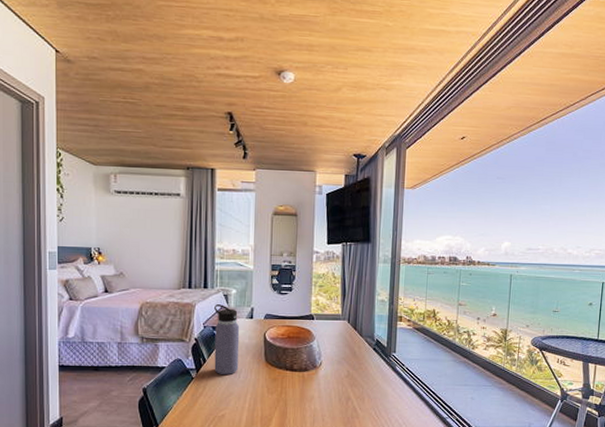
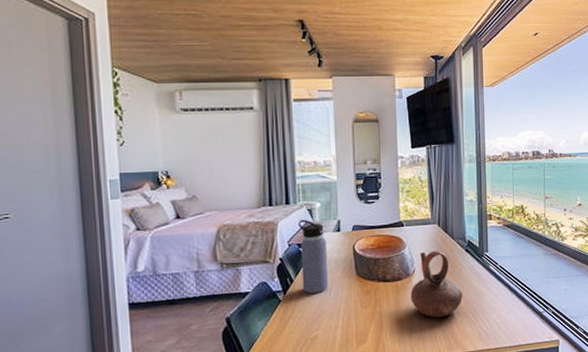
teapot: none [315,346,367,411] -> present [410,250,462,318]

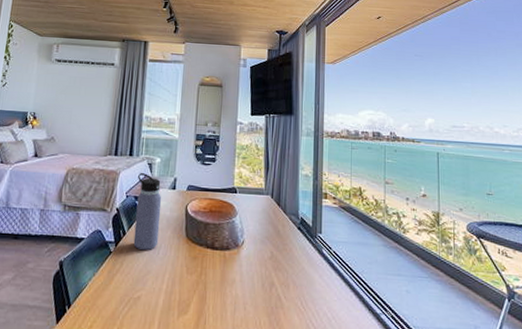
teapot: present [410,250,462,318] -> none [237,223,292,300]

